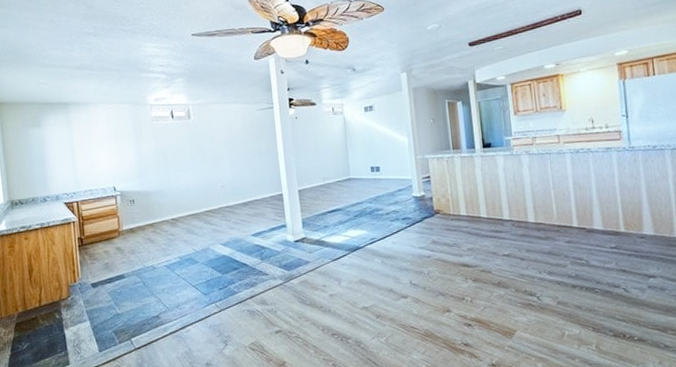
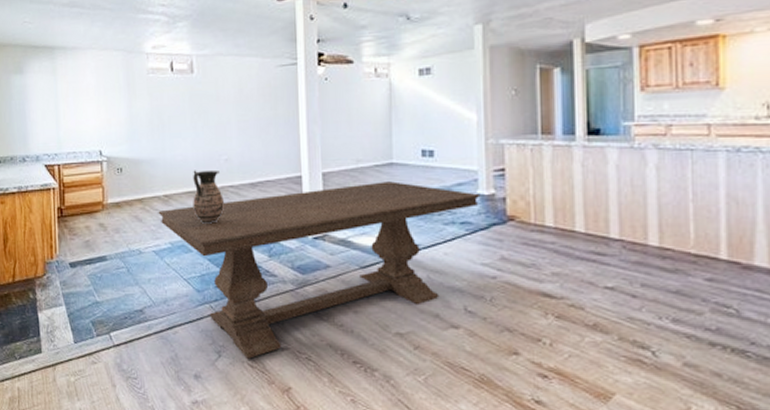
dining table: none [167,192,415,344] -> present [158,181,481,359]
ceramic jug: none [195,195,223,239] -> present [193,170,225,224]

